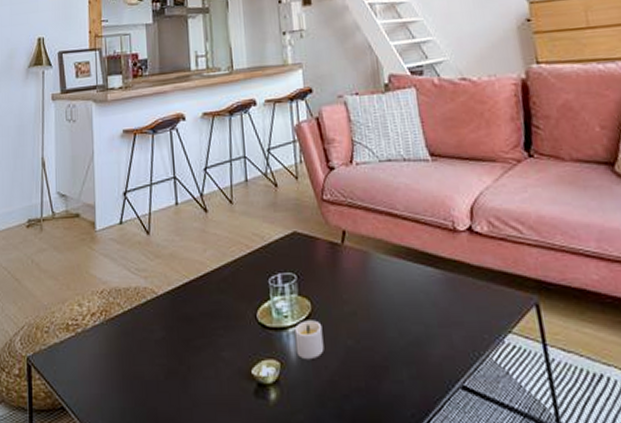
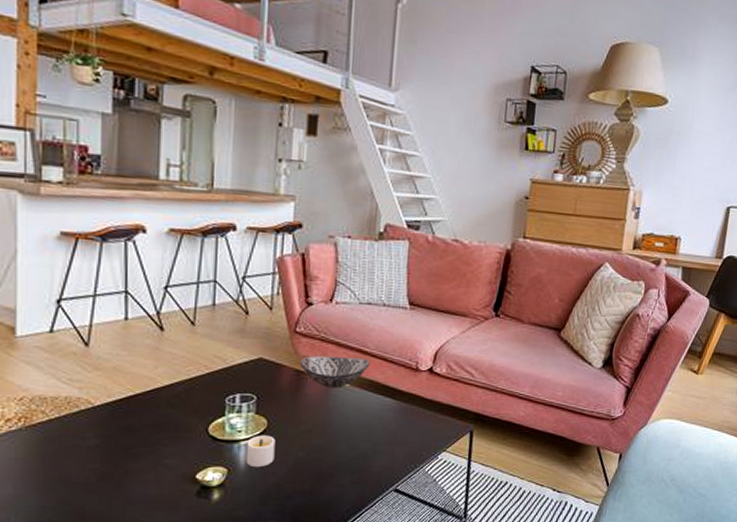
decorative bowl: none [331,221,403,260] -> present [299,355,370,388]

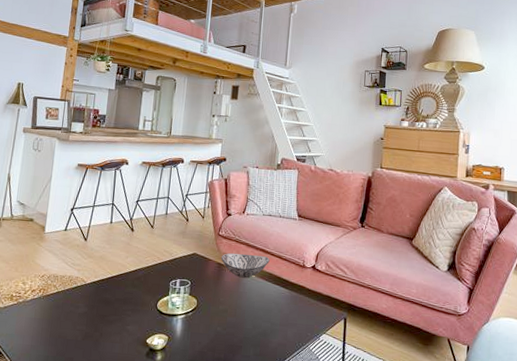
candle: present [246,435,276,468] -> none [181,312,202,338]

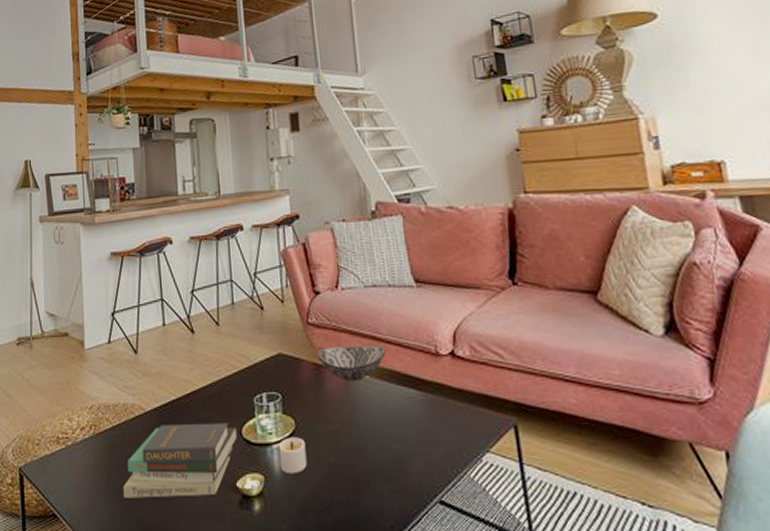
books: none [58,294,154,347] -> present [123,423,238,498]
candle: none [181,312,202,338] -> present [278,437,307,475]

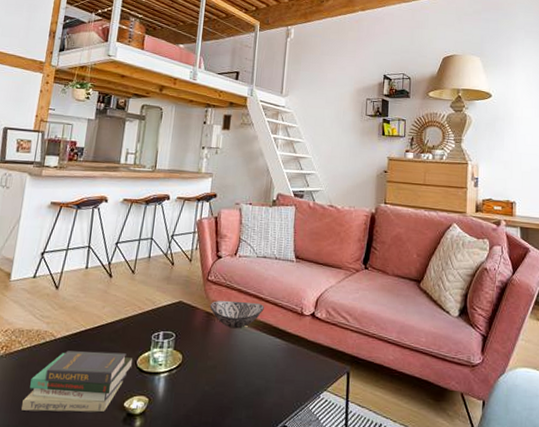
candle: present [278,437,307,475] -> none [163,369,188,399]

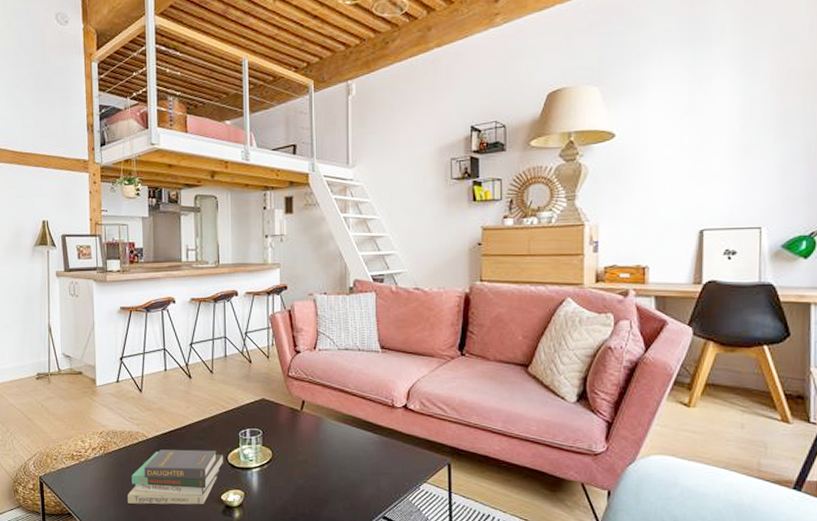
decorative bowl: present [209,300,264,329] -> none [293,395,351,424]

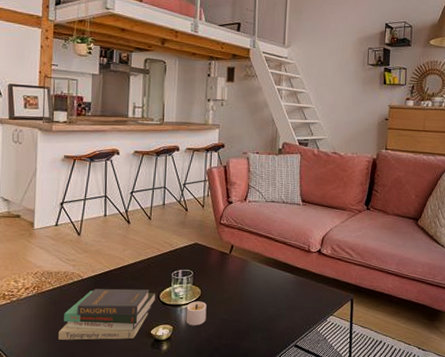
candle: none [257,464,280,492] -> present [186,301,207,326]

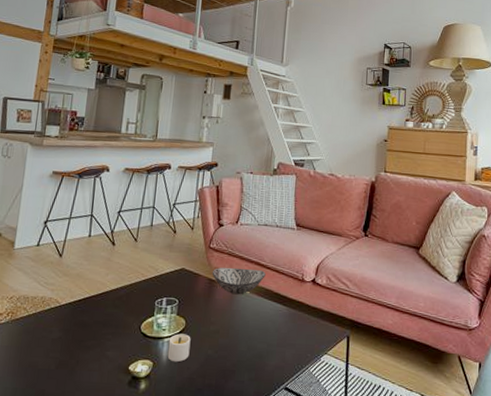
books: present [58,288,156,340] -> none [28,316,137,376]
decorative bowl: none [223,241,274,266] -> present [212,267,266,295]

